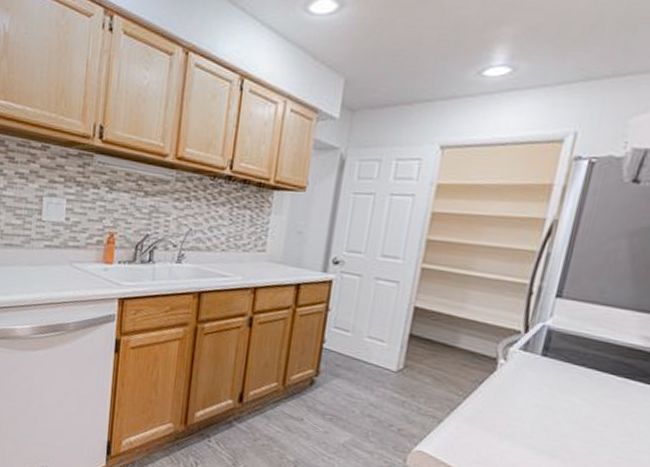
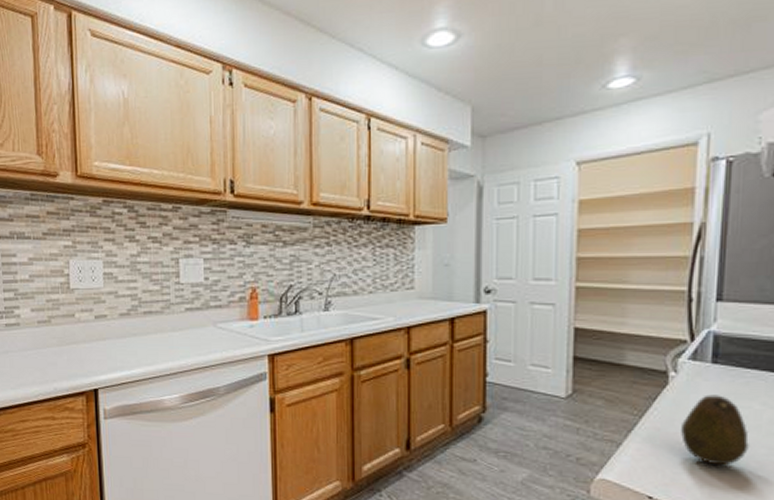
fruit: none [500,384,565,453] -> present [681,394,749,466]

